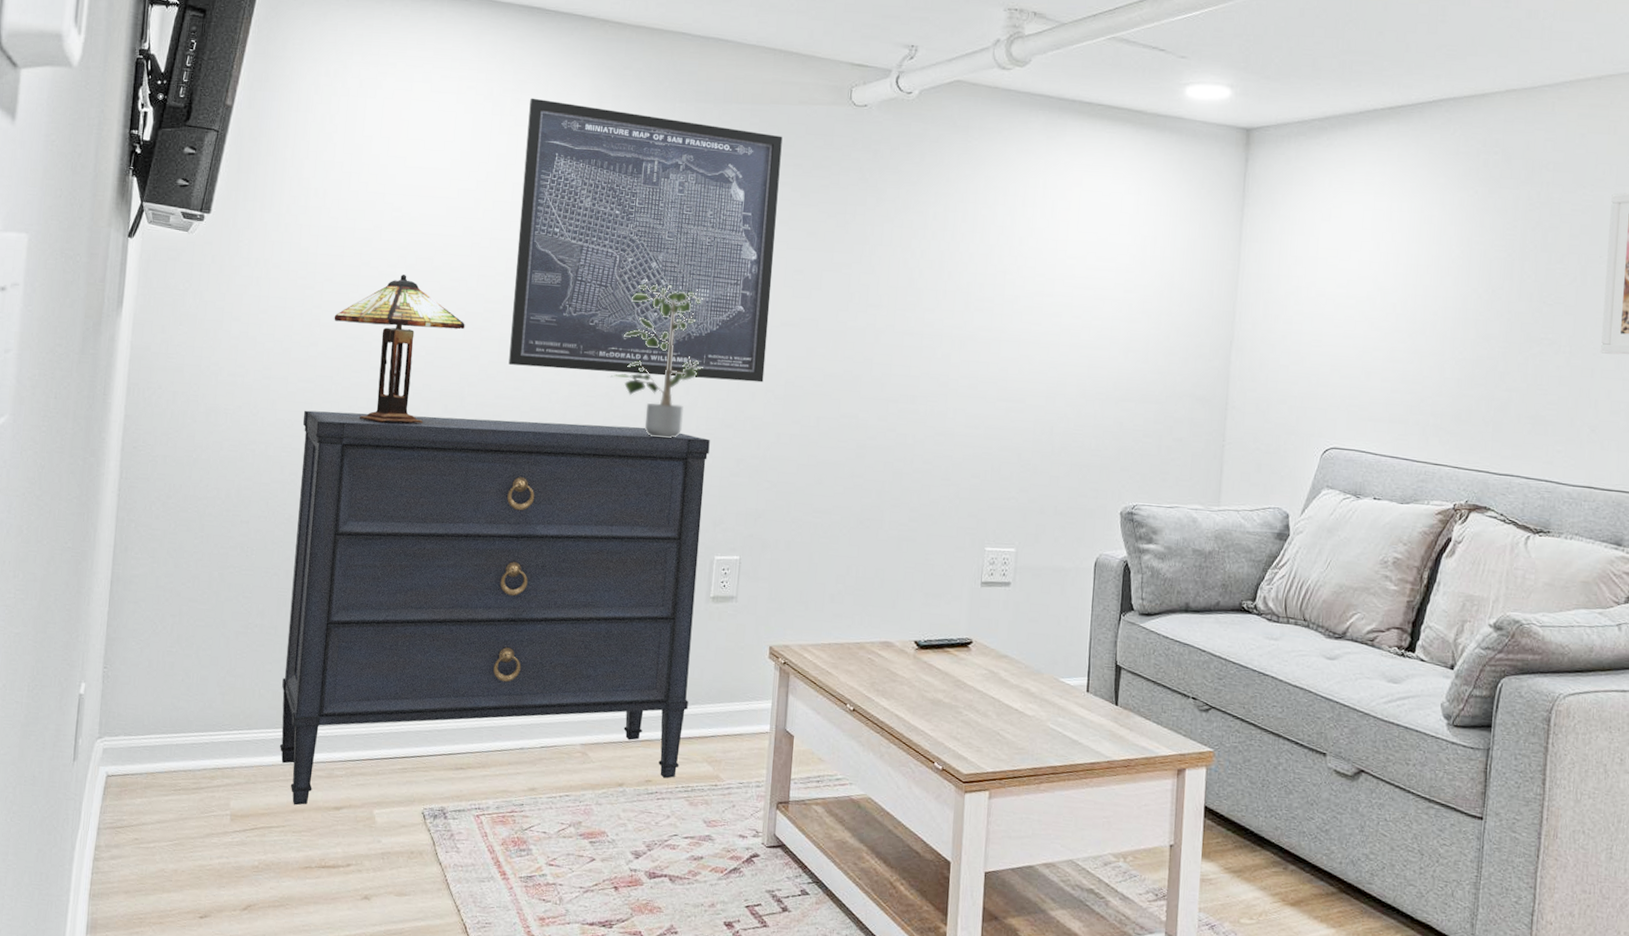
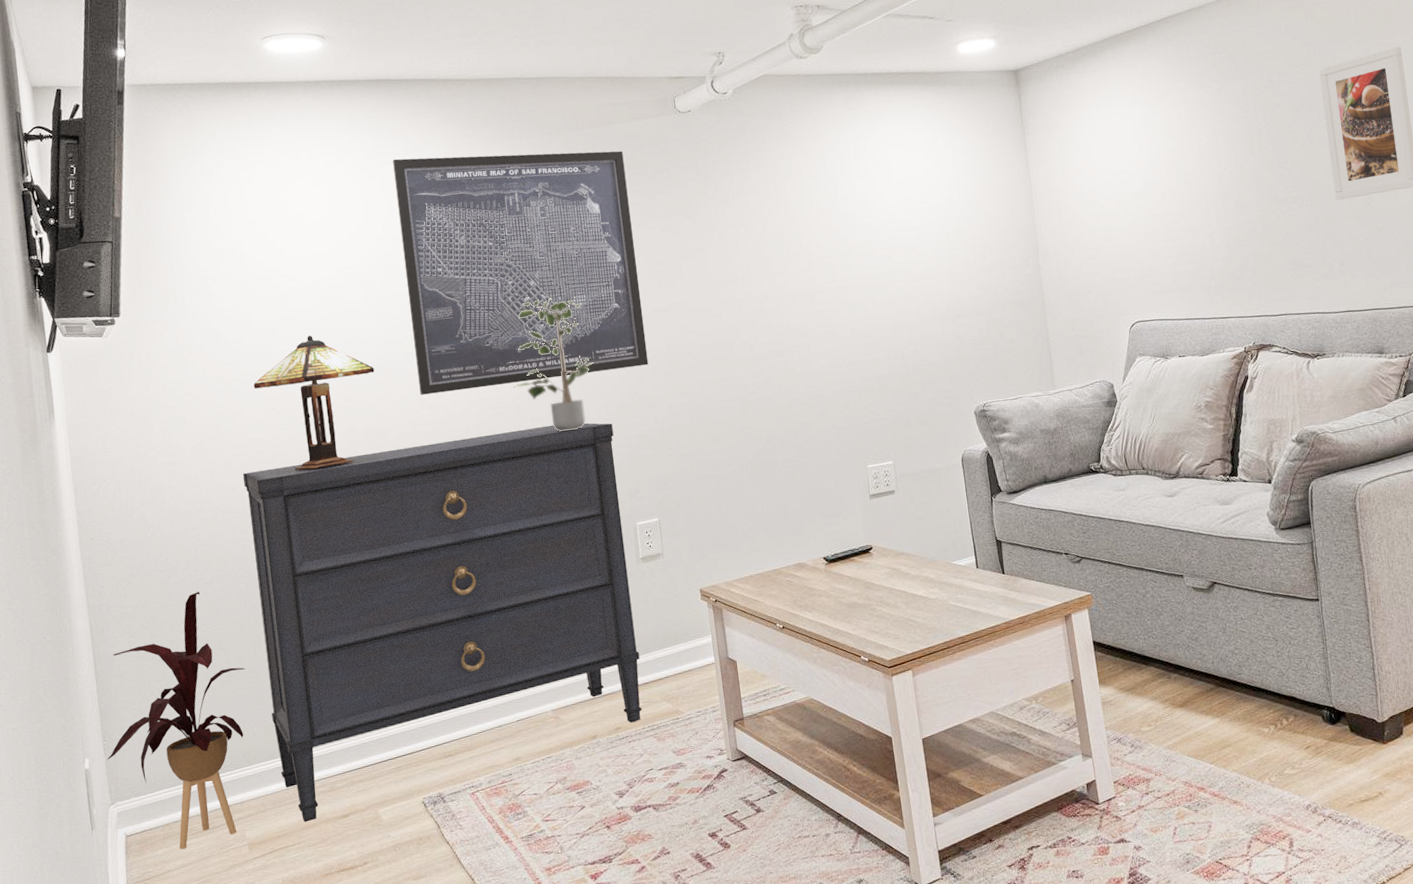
house plant: none [103,529,265,803] -> present [106,592,246,849]

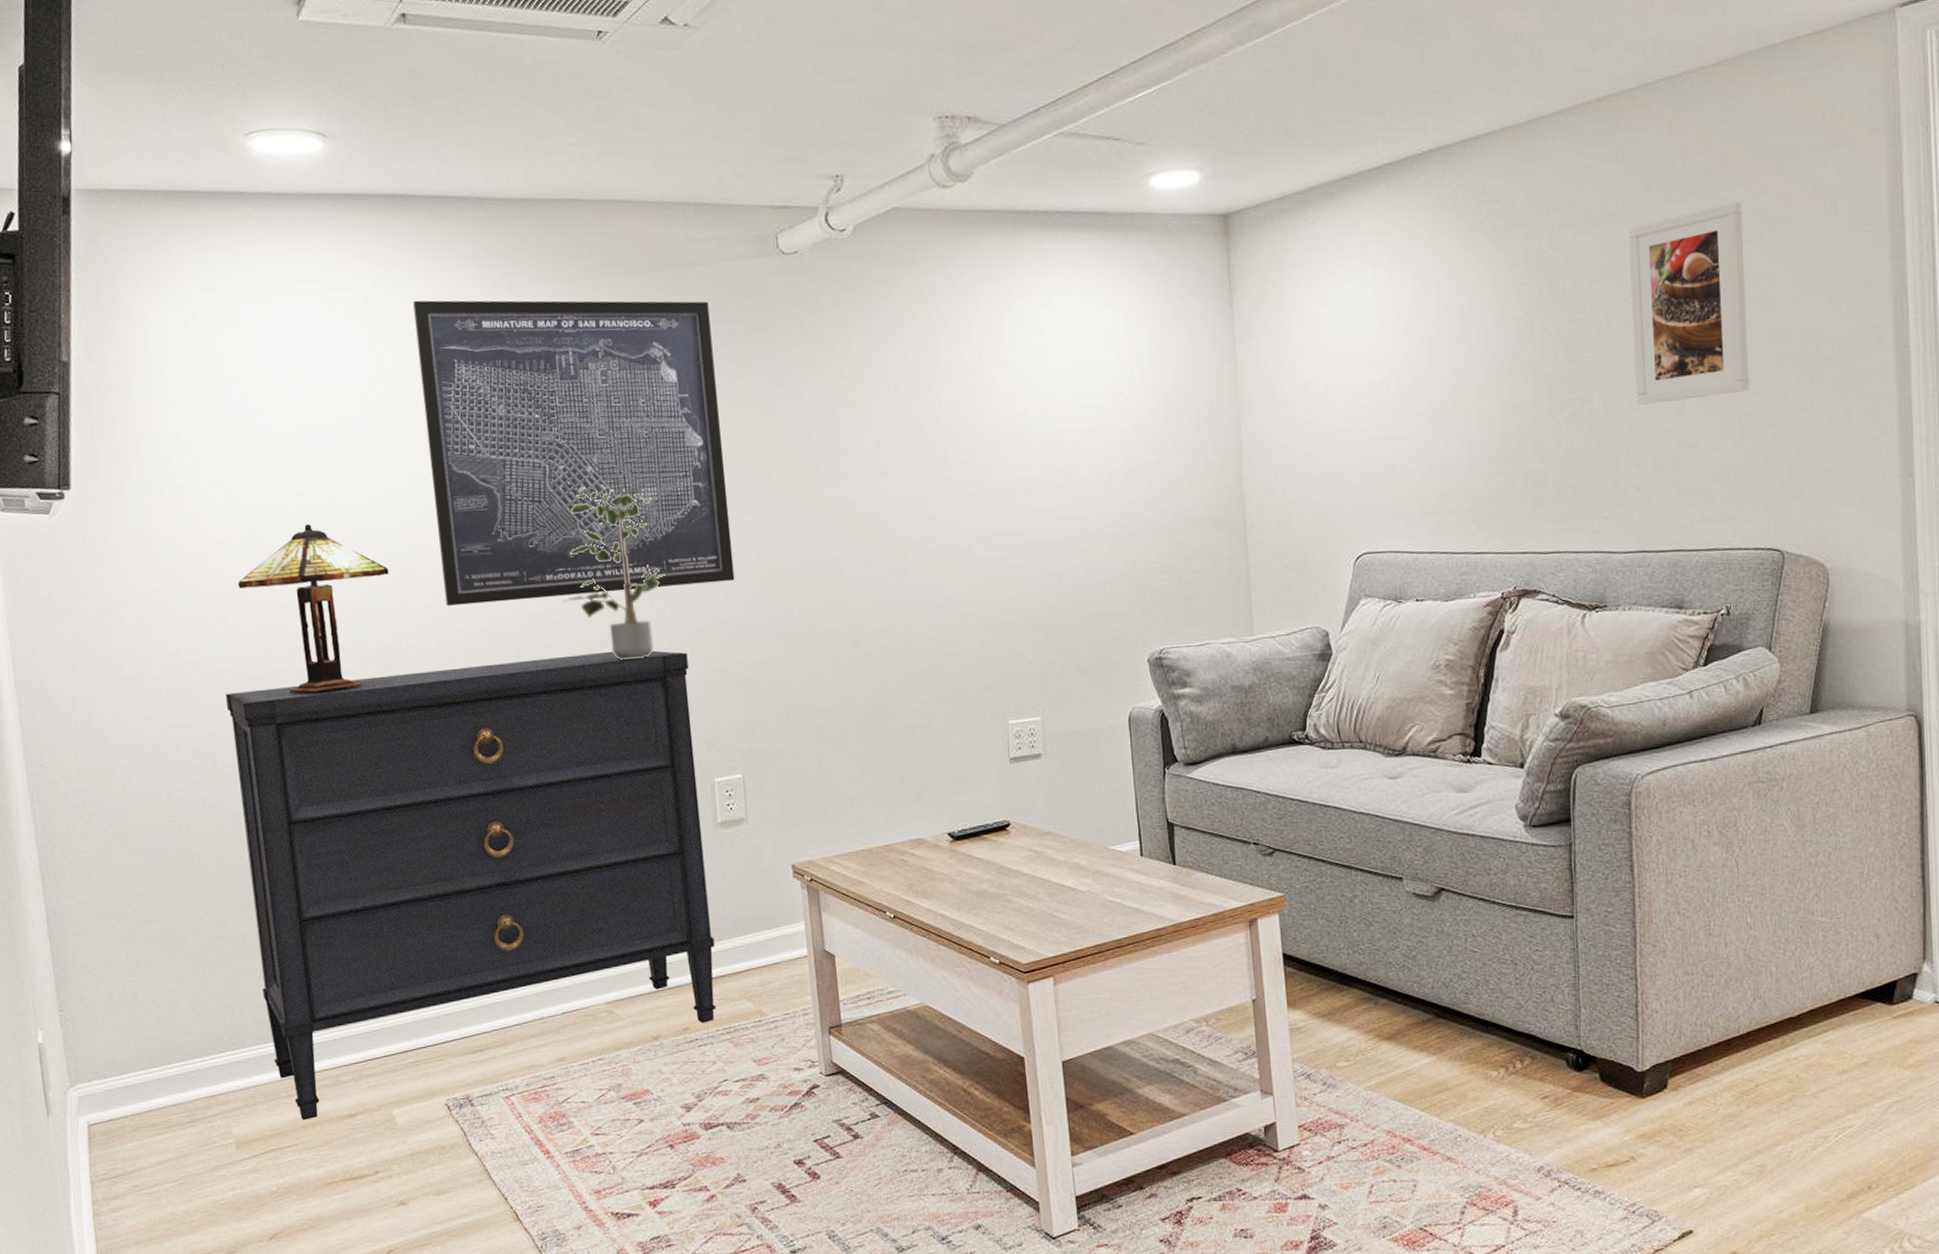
house plant: present [106,592,246,849] -> none [63,837,231,1144]

